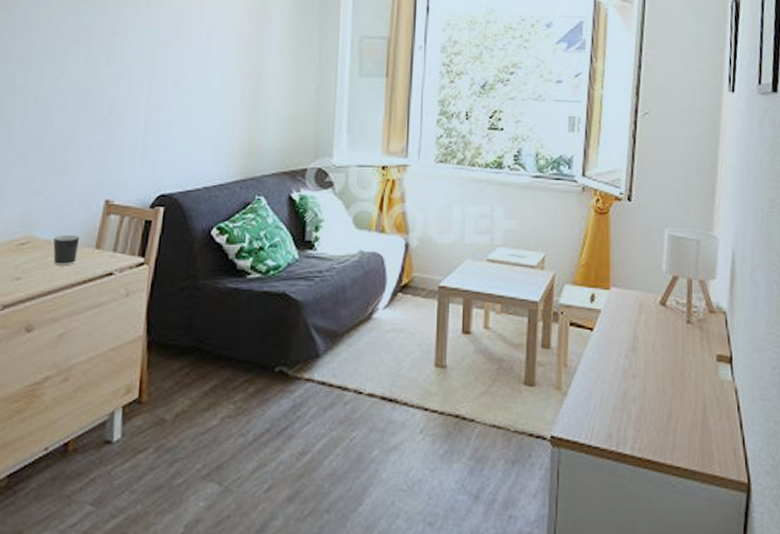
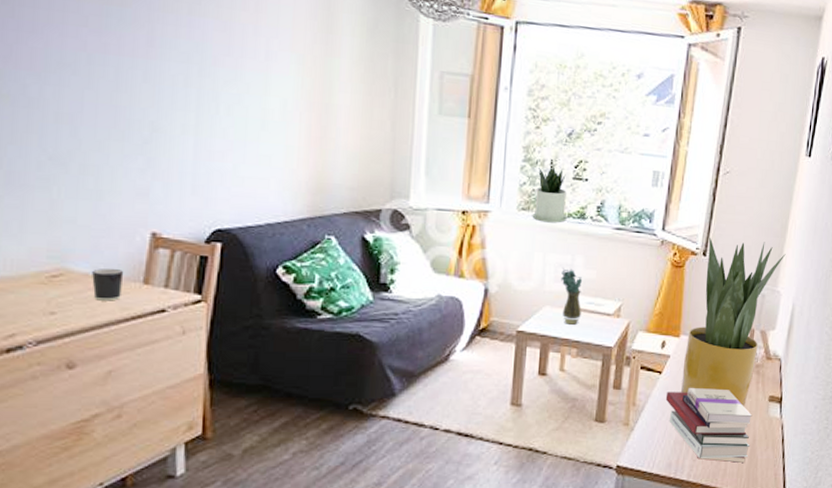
planter: none [449,118,485,174] -> present [532,166,567,224]
vase: none [481,219,503,278] -> present [561,268,582,325]
books: none [599,345,701,434] -> present [665,387,753,463]
planter: none [616,182,718,368] -> present [681,238,786,407]

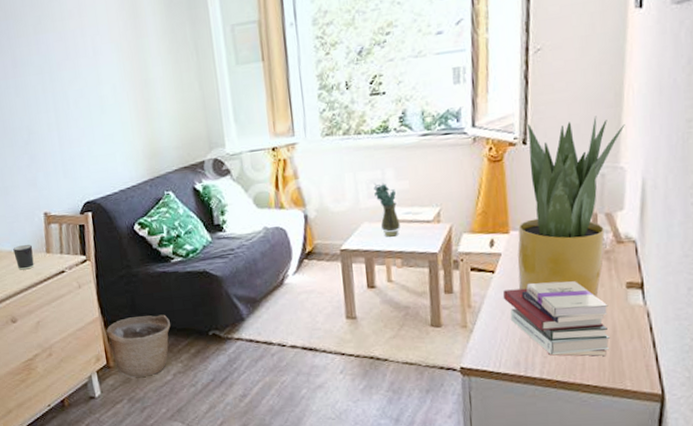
basket: none [211,379,301,454] -> present [106,314,171,378]
planter: present [532,166,567,224] -> none [335,87,371,144]

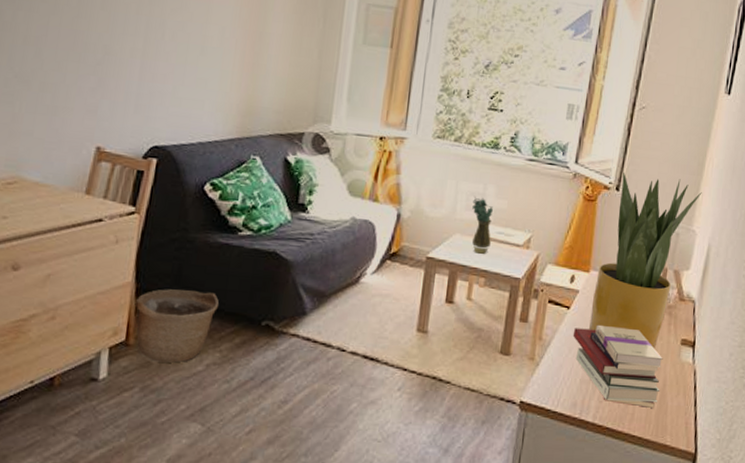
mug: present [13,245,35,270] -> none [41,178,70,209]

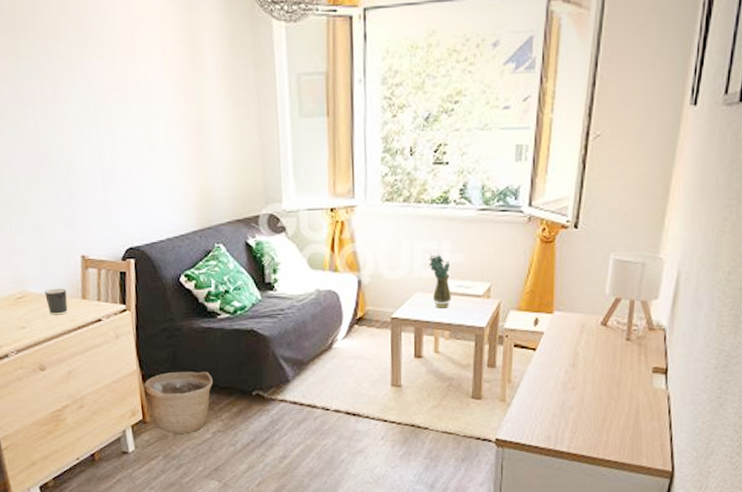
mug: none [41,178,70,209] -> present [45,289,68,315]
books: present [572,324,663,408] -> none [541,362,635,434]
planter: present [589,173,702,349] -> none [557,206,668,379]

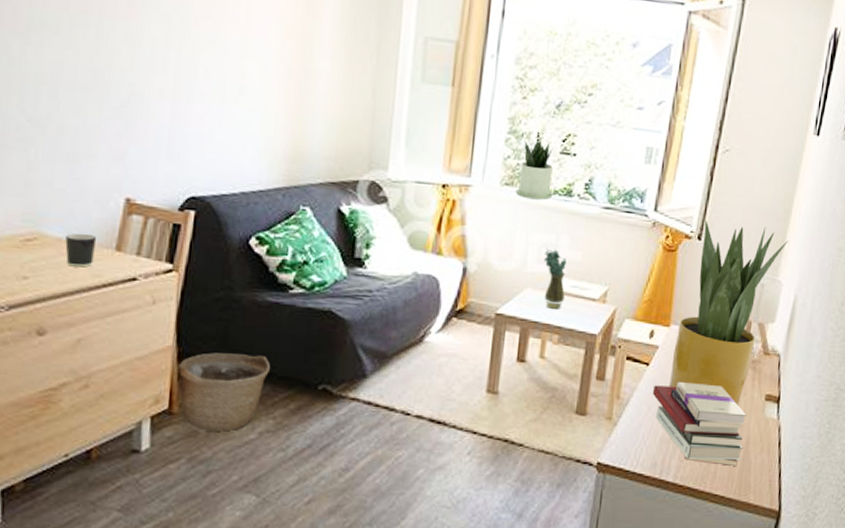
planter: none [396,154,431,211] -> present [515,140,553,201]
books: none [541,362,635,434] -> present [652,381,747,466]
planter: none [557,206,668,379] -> present [670,221,789,405]

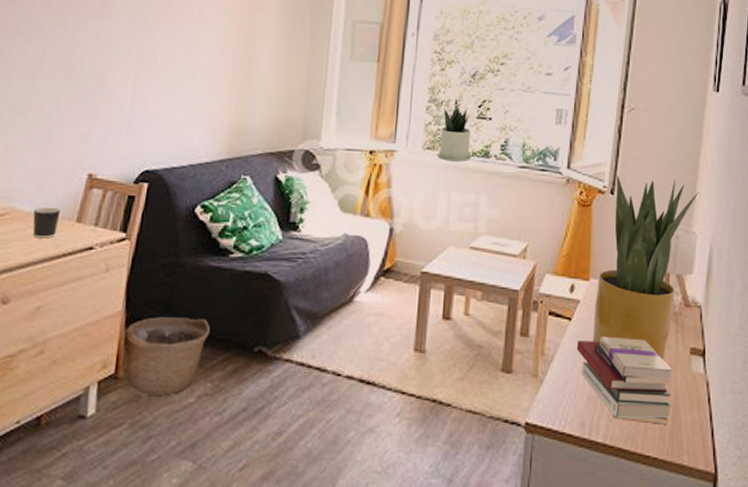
vase: present [544,248,567,309] -> none [465,207,487,266]

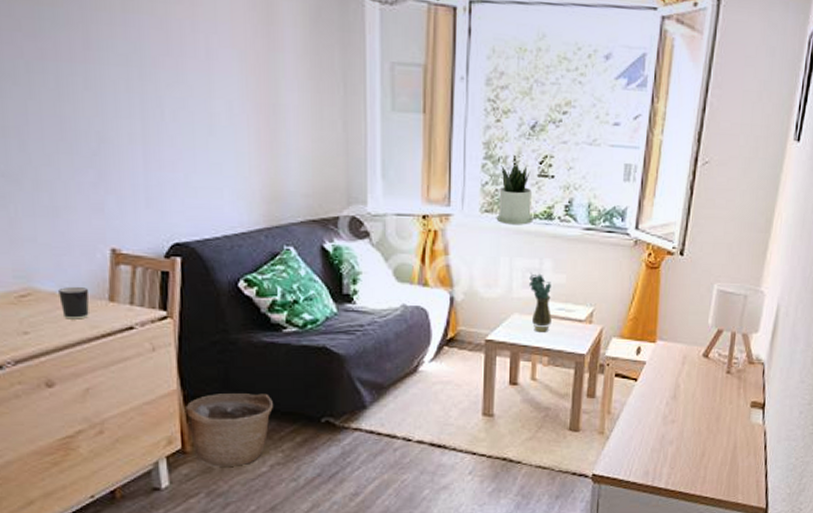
vase: none [465,207,487,266] -> present [529,273,552,332]
books: present [576,336,673,424] -> none [641,394,733,470]
planter: present [593,176,699,360] -> none [658,236,770,413]

